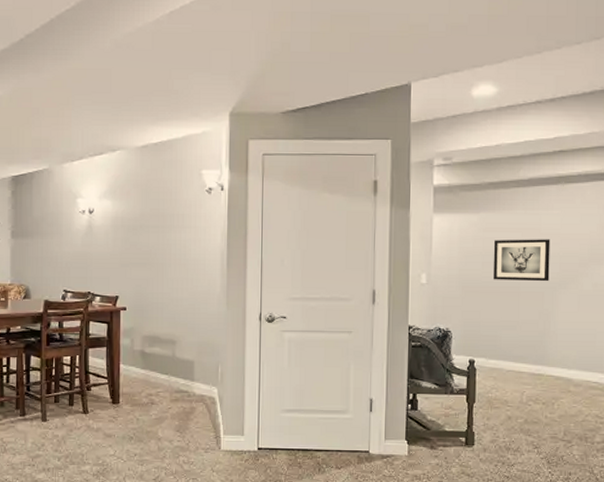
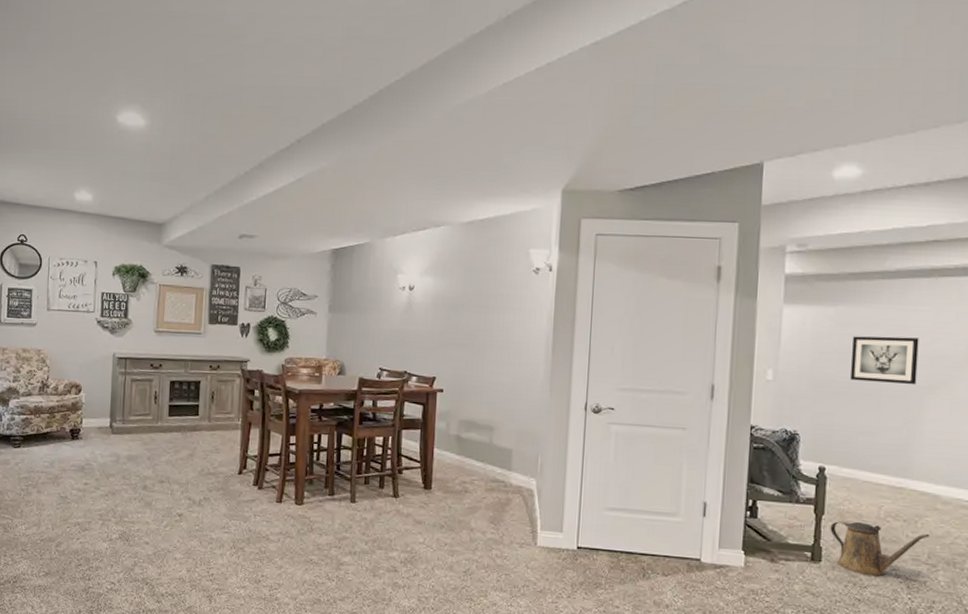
watering can: none [481,407,565,454] -> present [830,520,930,576]

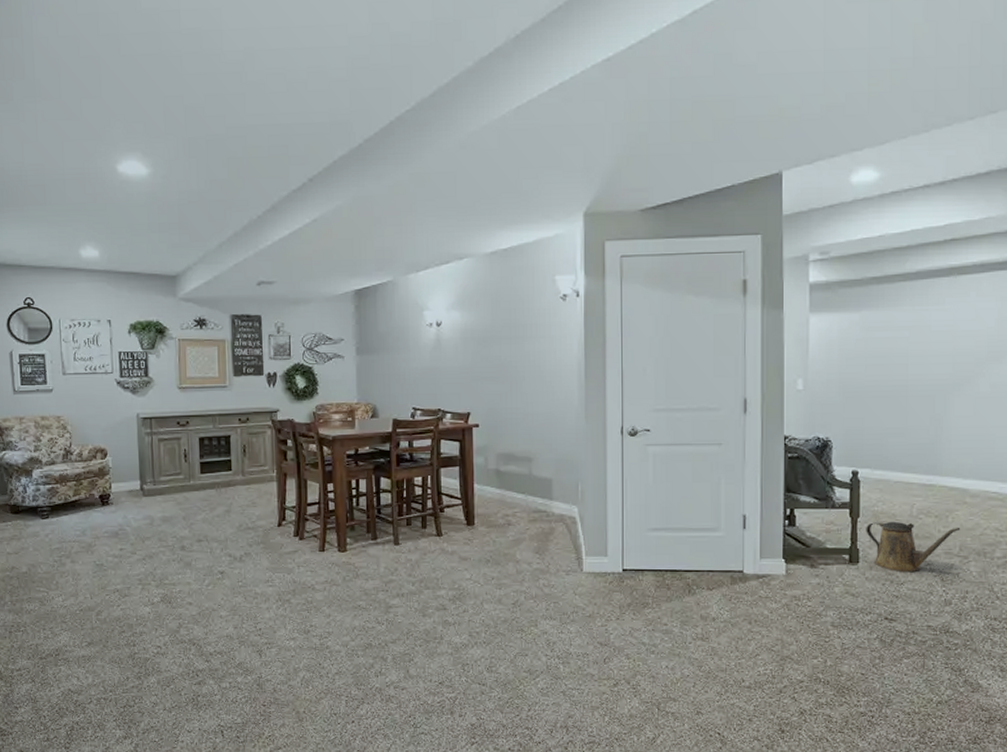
wall art: present [851,336,919,385] -> none [878,337,942,384]

